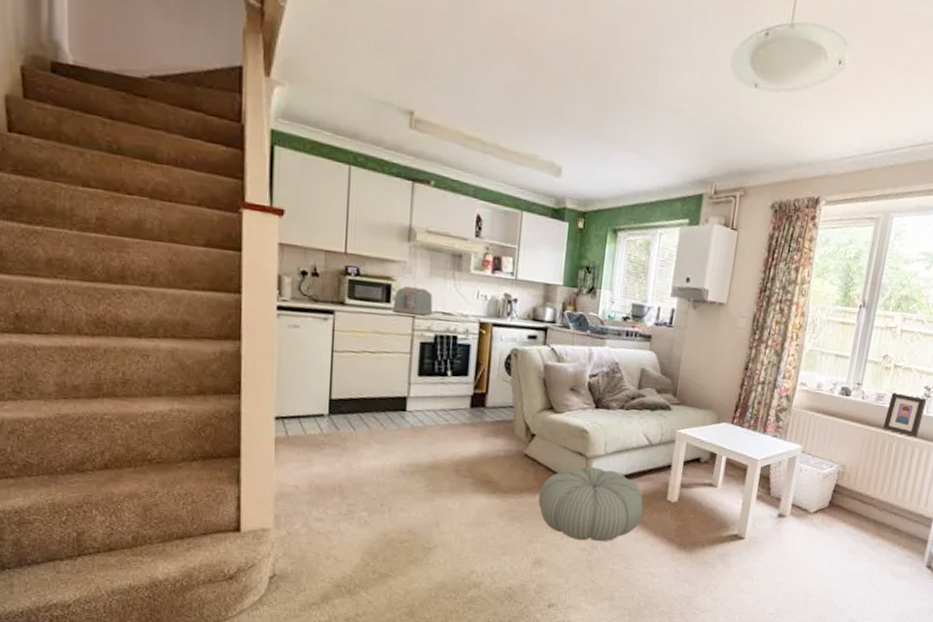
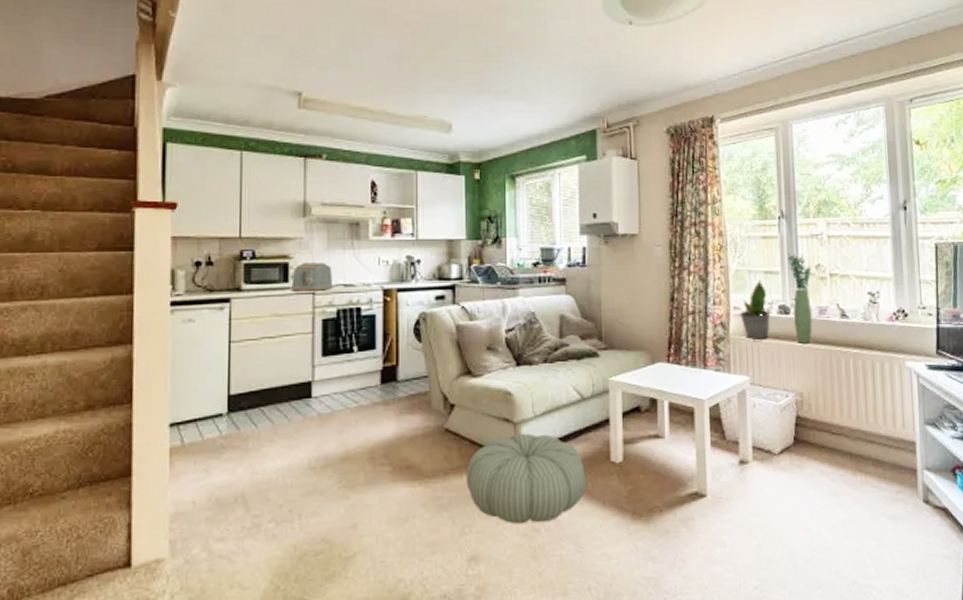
potted plant: none [805,361,834,416] -> present [740,279,770,341]
vase: none [851,341,879,424] -> present [787,253,813,344]
picture frame: present [883,392,927,437] -> none [833,303,874,350]

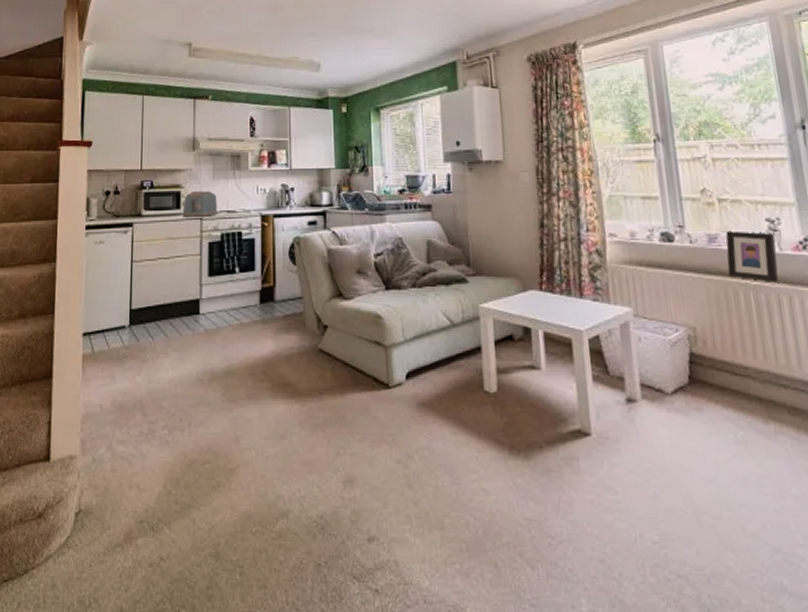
pouf: present [466,433,585,525] -> none [340,357,459,450]
potted plant: present [740,279,770,341] -> none [617,205,651,270]
vase: present [787,253,813,344] -> none [666,177,702,274]
picture frame: none [833,303,874,350] -> present [725,231,779,282]

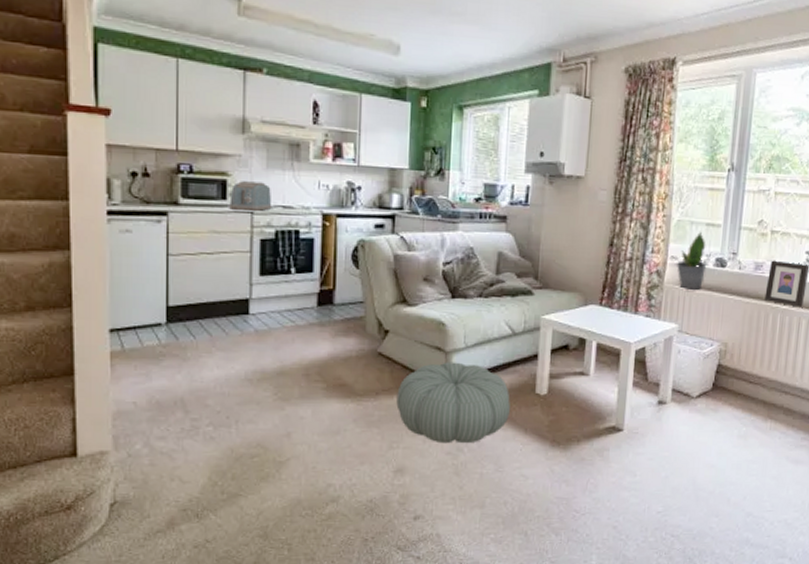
pouf: none [340,357,459,450] -> present [396,362,510,444]
potted plant: none [617,205,651,270] -> present [677,231,706,291]

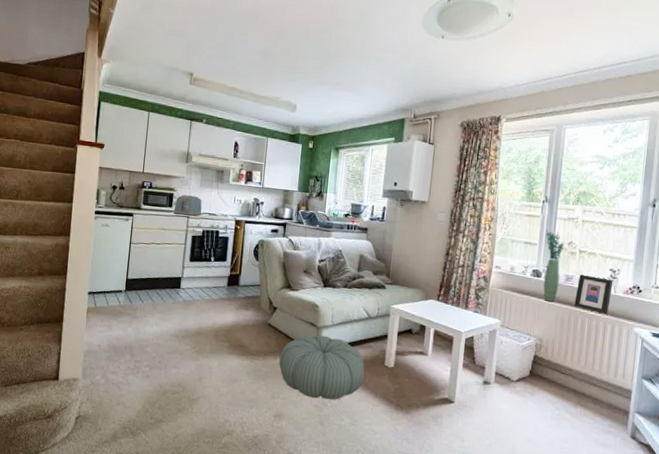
potted plant: present [677,231,706,291] -> none [500,247,525,294]
vase: none [728,207,754,297] -> present [543,230,565,302]

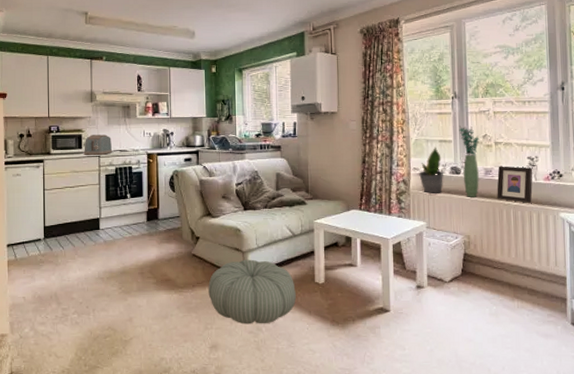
potted plant: none [500,247,525,294] -> present [419,147,443,194]

